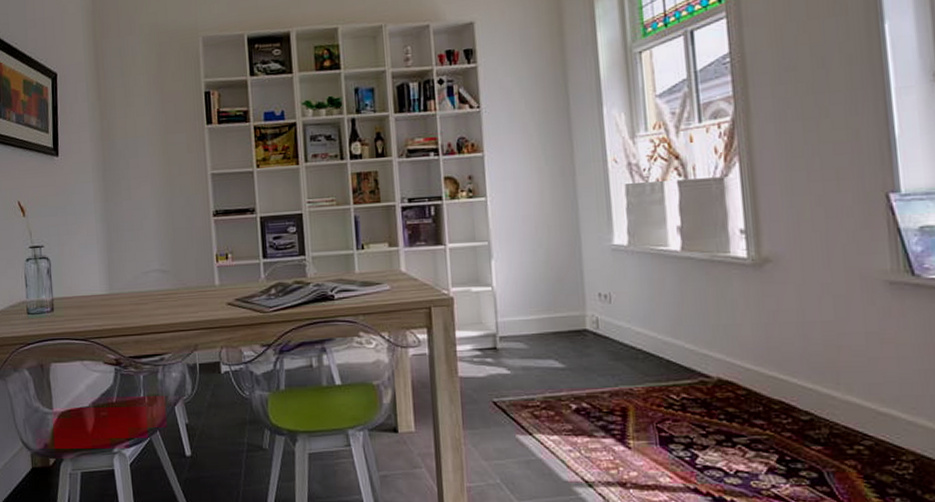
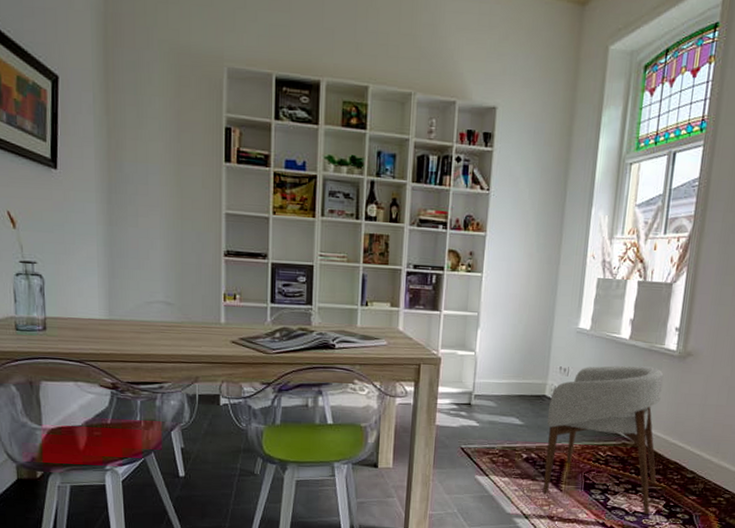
armchair: none [593,281,759,475] -> present [542,365,664,515]

